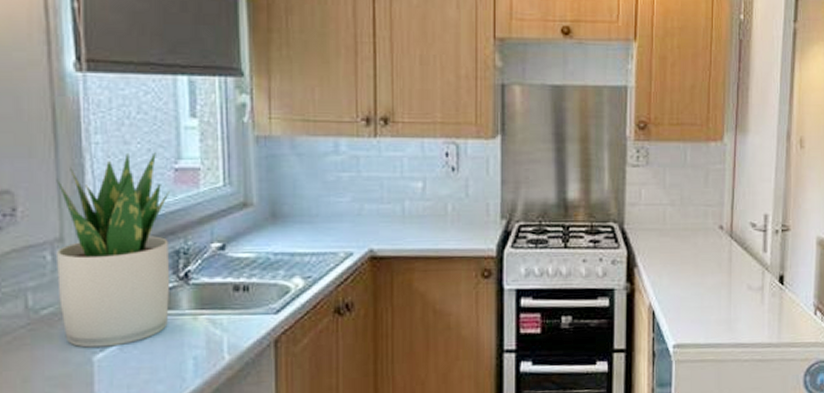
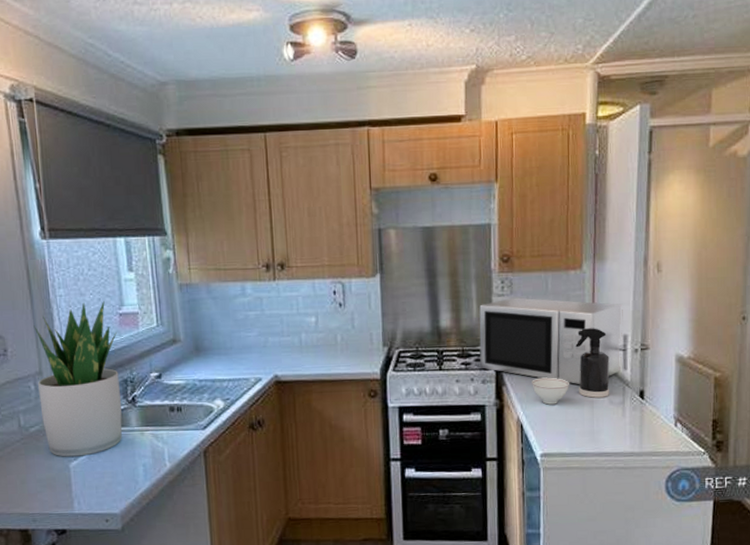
microwave: none [610,169,764,267] -> present [479,297,623,384]
bowl: none [666,258,707,289] -> present [532,377,570,405]
spray bottle: none [714,206,749,282] -> present [575,328,610,398]

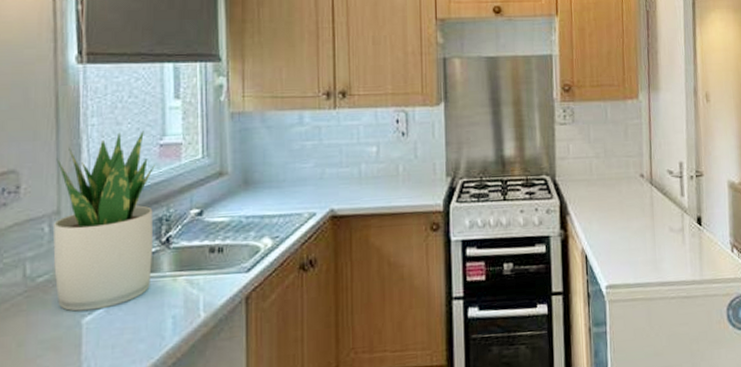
microwave: present [479,297,623,384] -> none [543,126,679,212]
bowl: present [532,377,570,405] -> none [595,205,632,234]
spray bottle: present [575,328,610,398] -> none [635,155,669,226]

